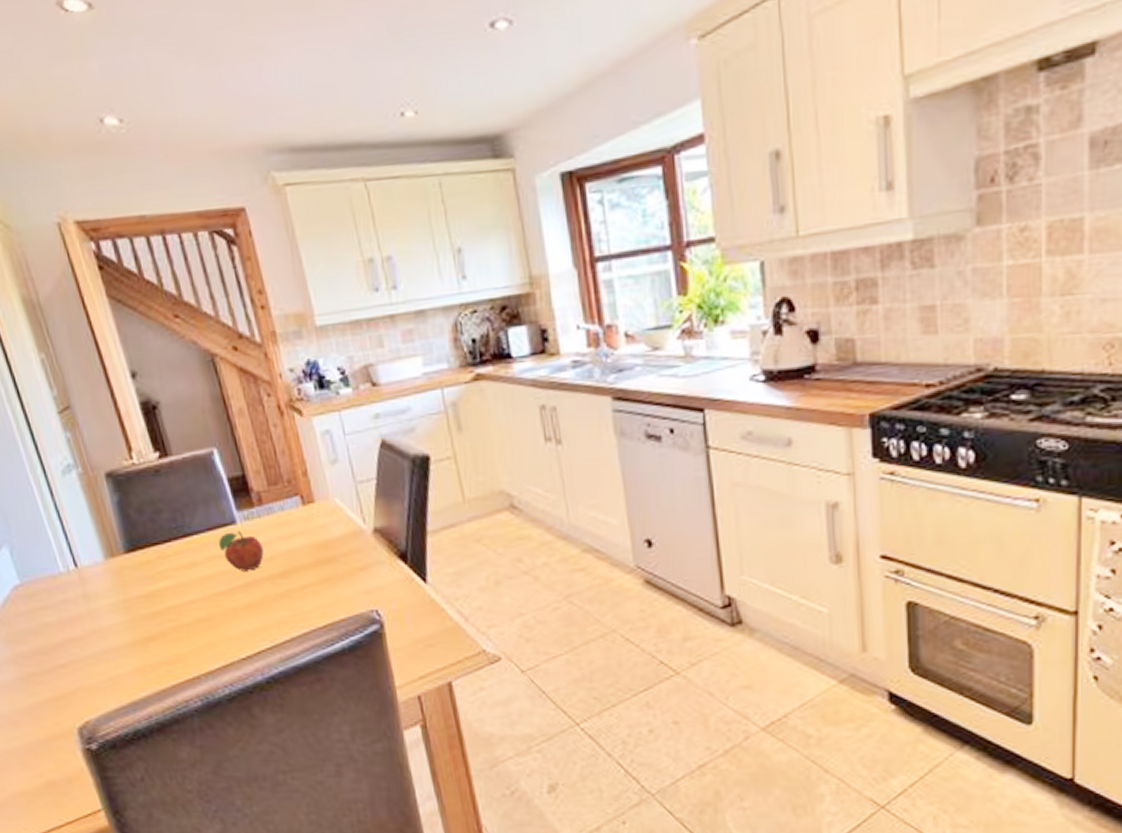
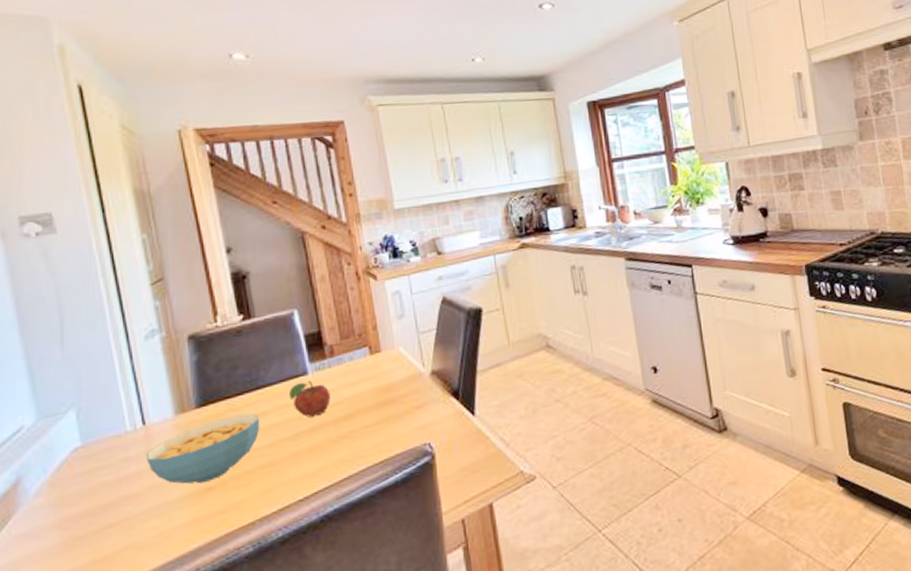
cereal bowl: none [83,562,193,633] -> present [146,413,260,484]

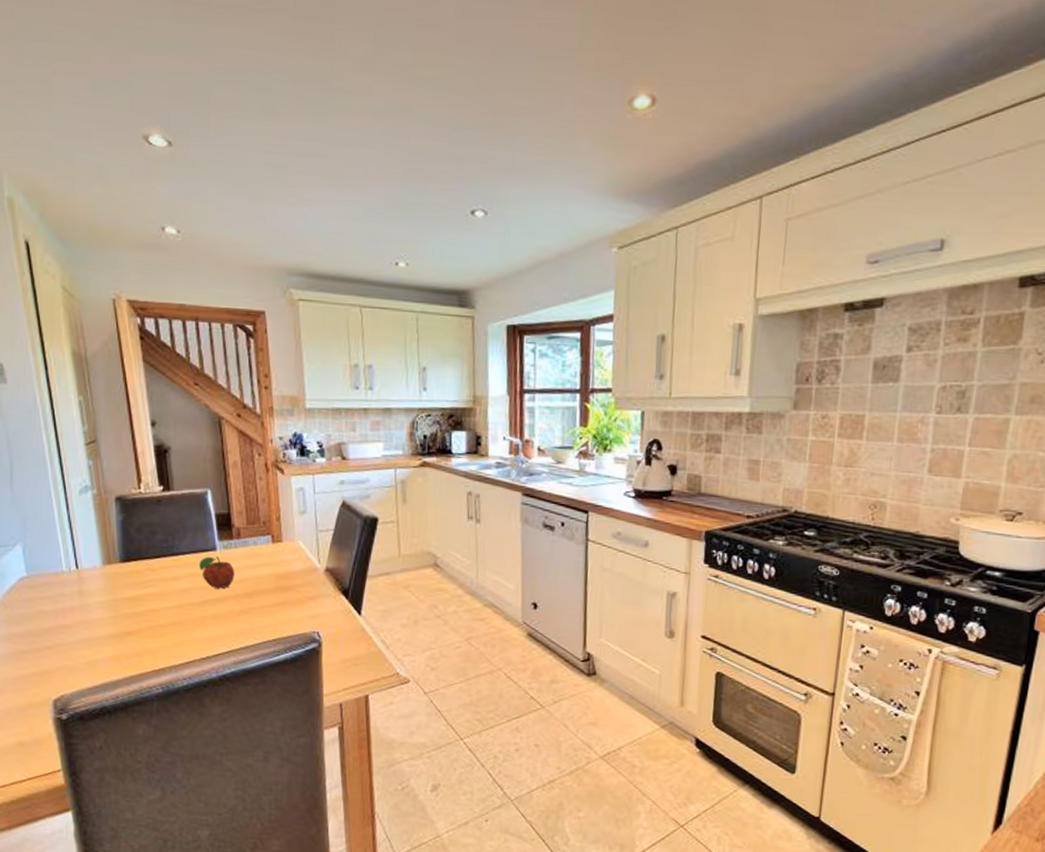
cereal bowl: present [146,413,260,484] -> none [78,574,173,628]

